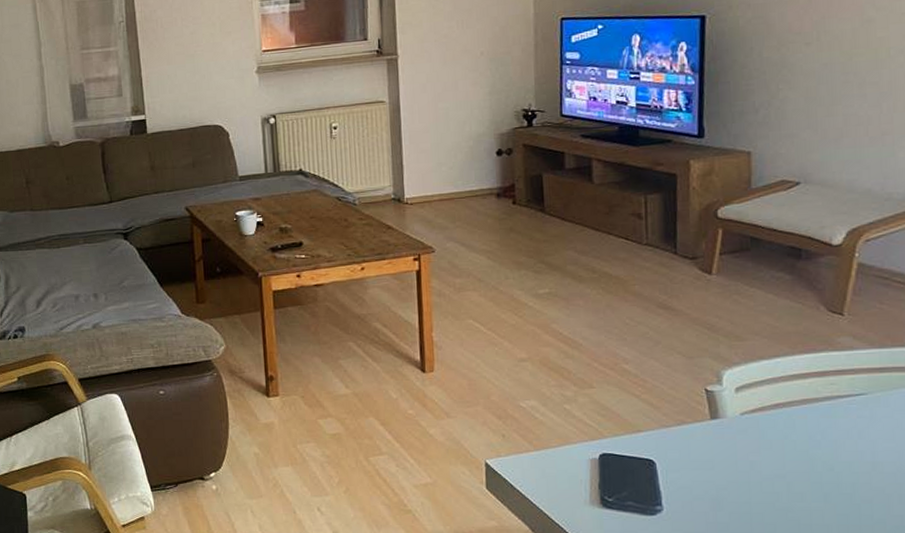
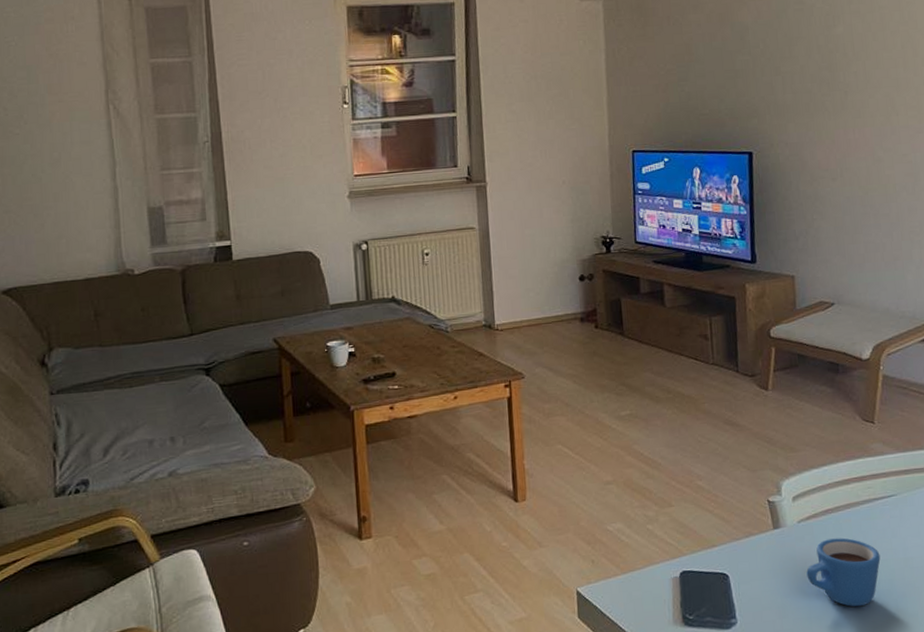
mug: none [748,434,842,507] -> present [806,538,881,607]

